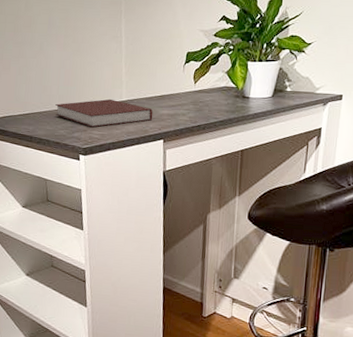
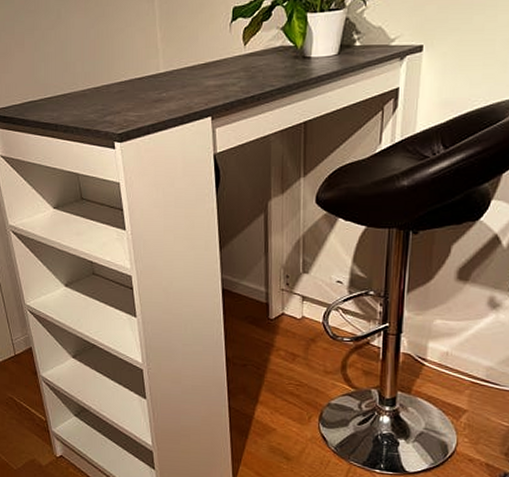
notebook: present [55,99,153,128] -> none [81,72,197,108]

